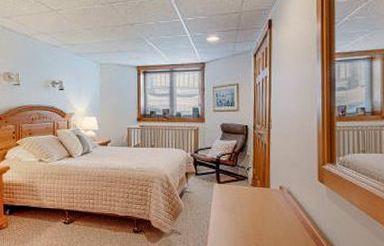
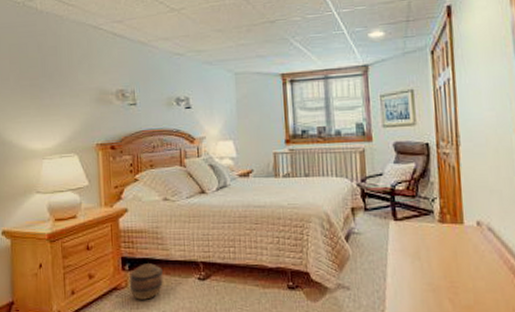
basket: none [9,210,36,238] -> present [129,263,163,300]

